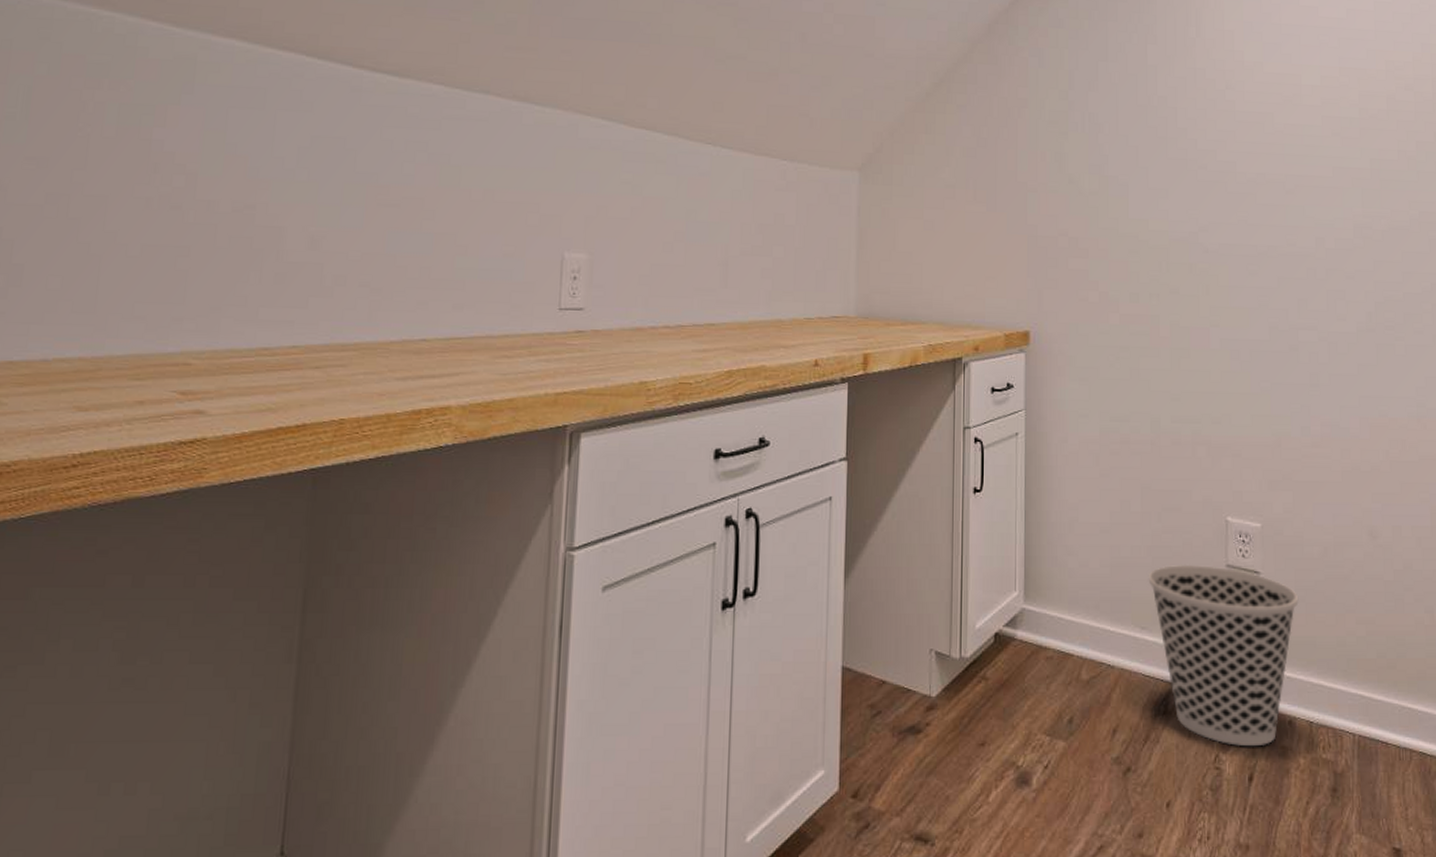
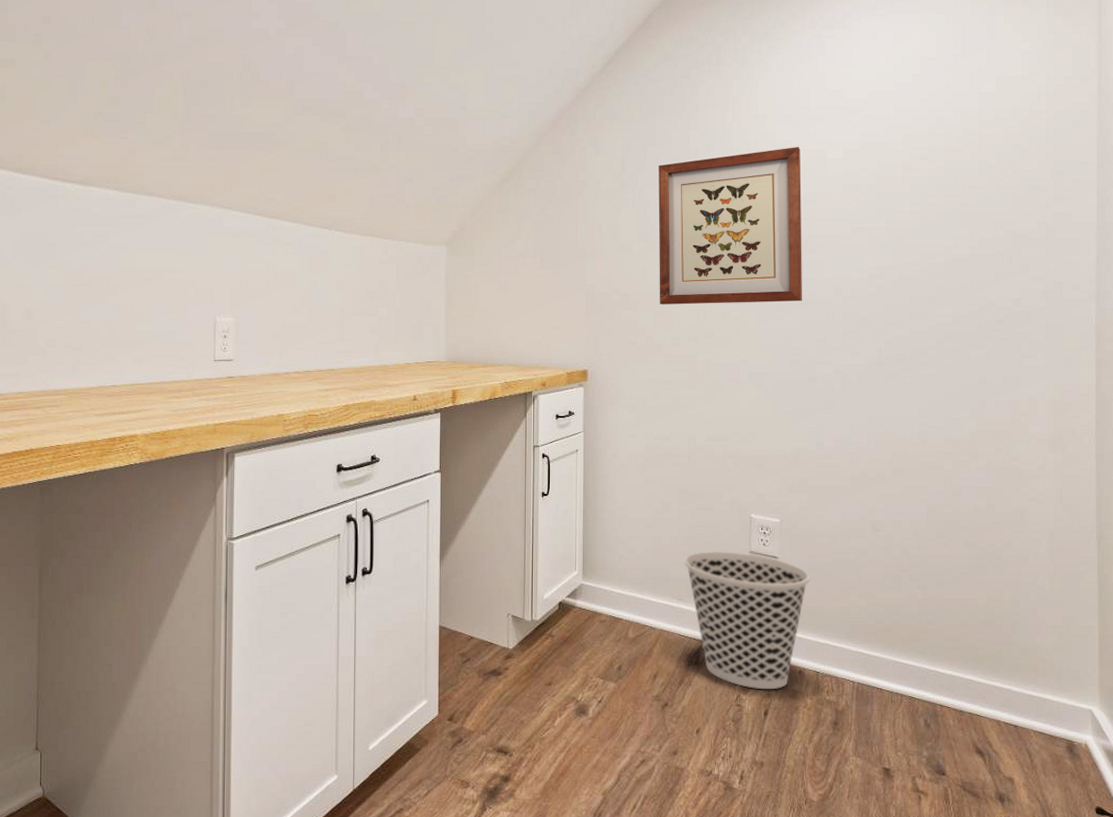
wall art: none [1112,68,1279,254] -> present [658,146,802,305]

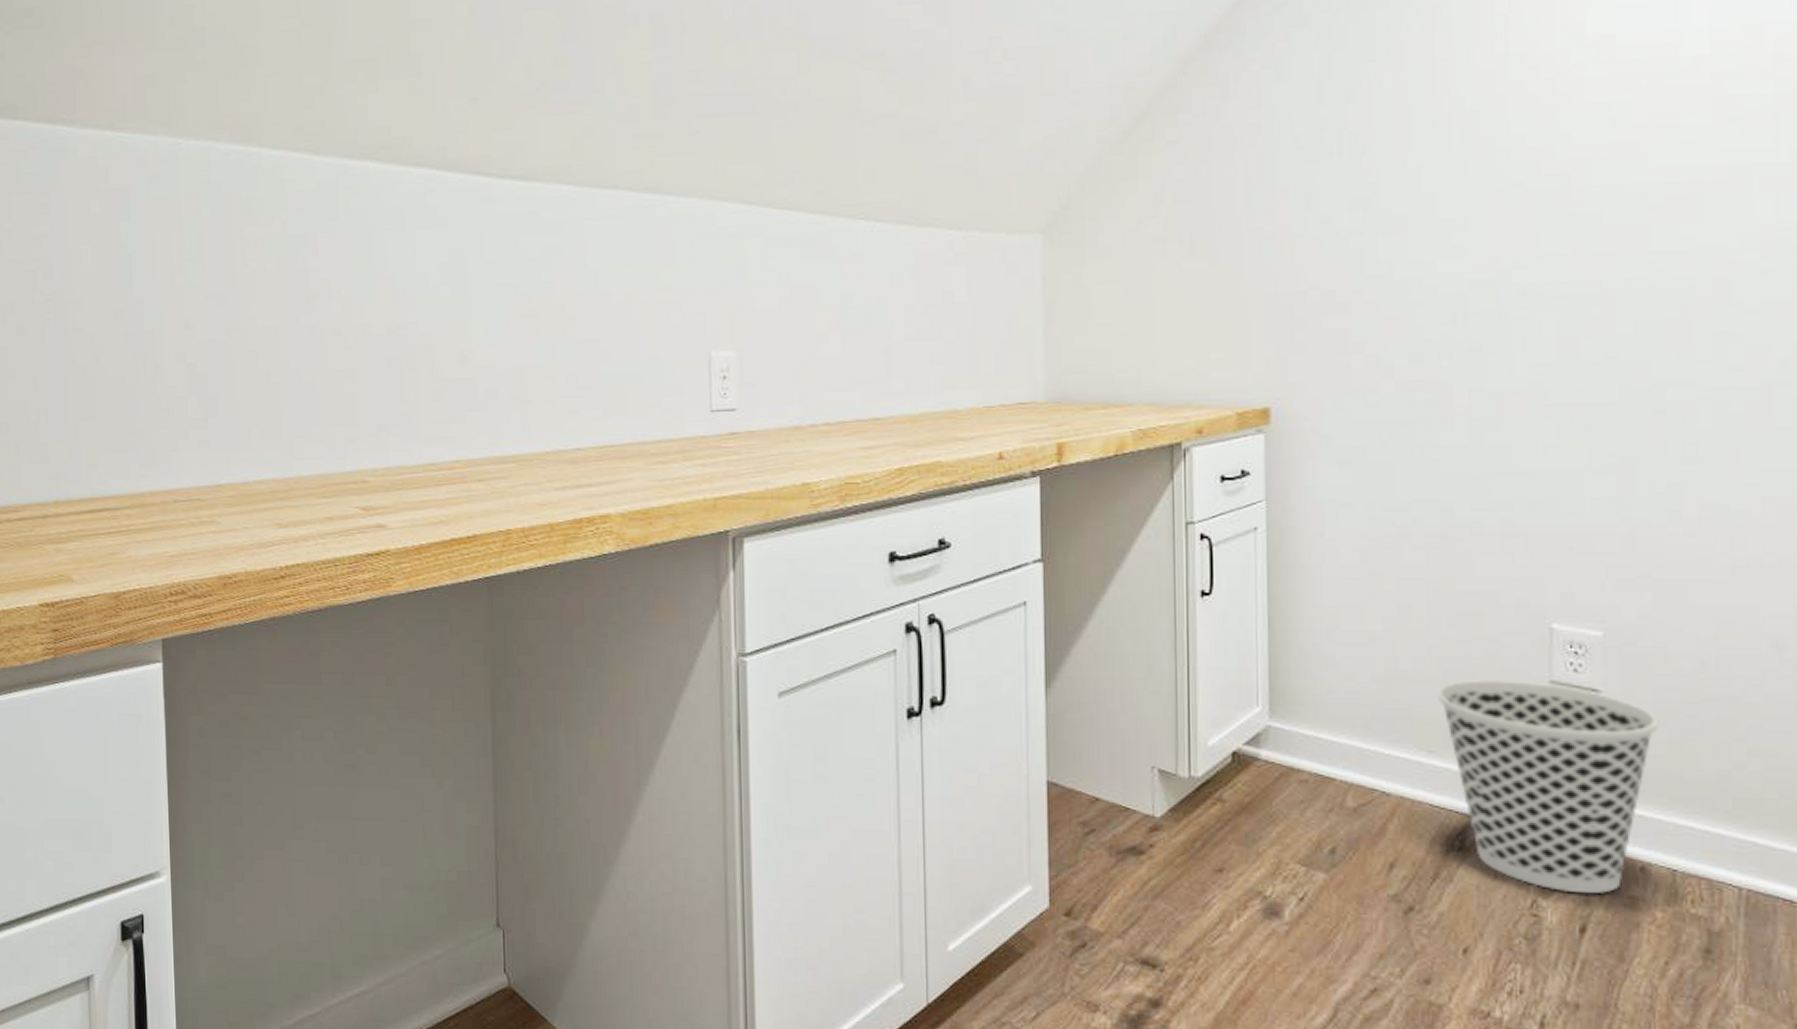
wall art: present [658,146,802,305] -> none [1382,41,1638,304]

